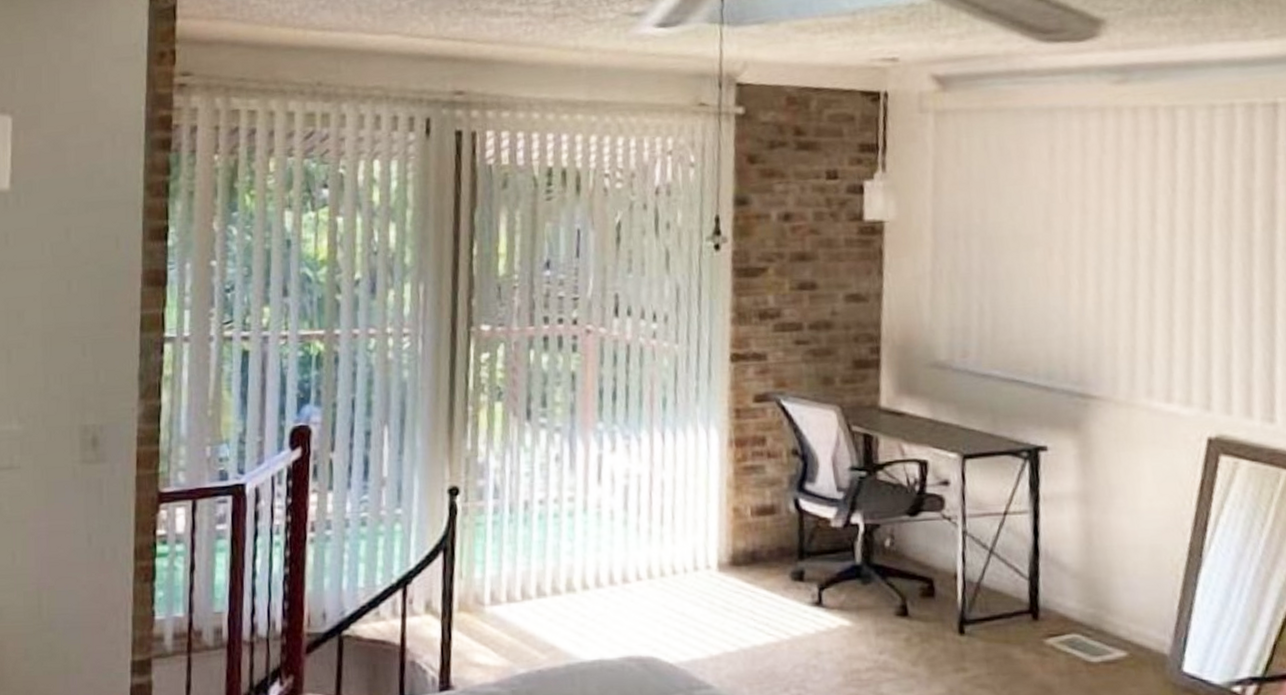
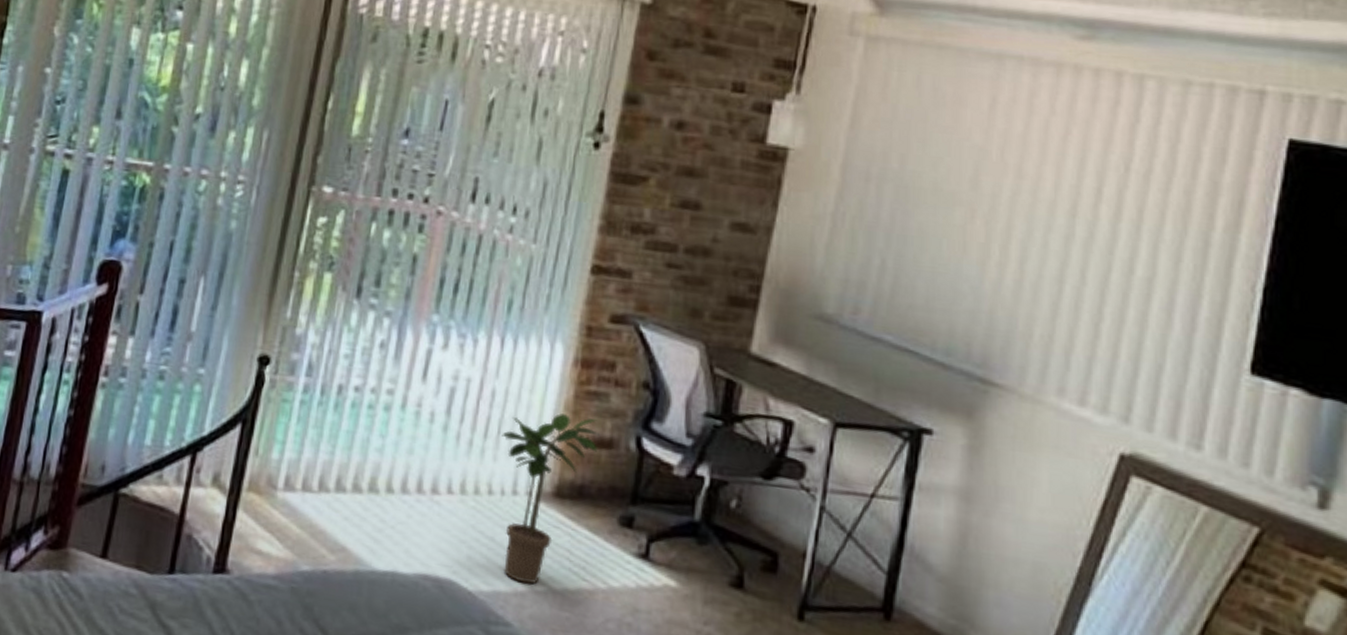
potted plant: none [676,491,762,648] -> present [502,413,599,585]

